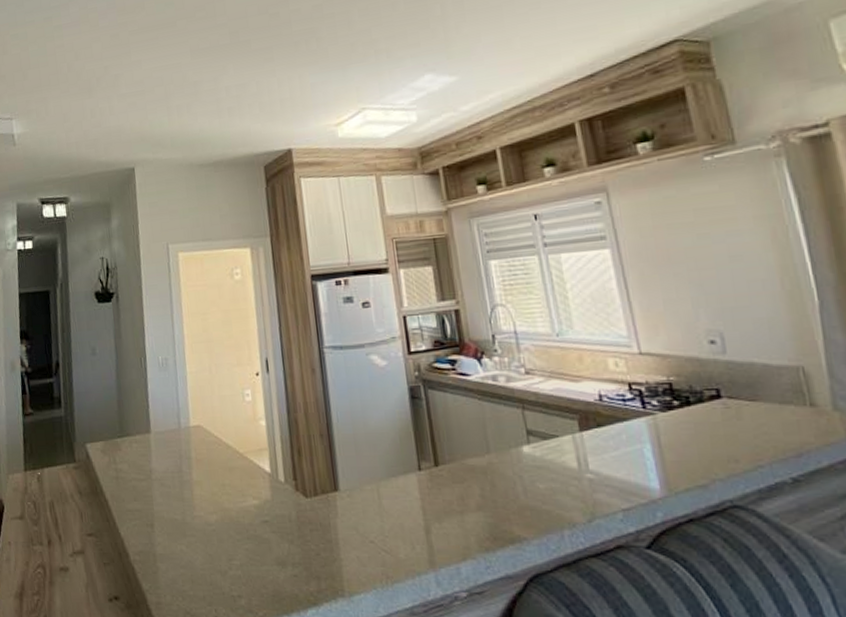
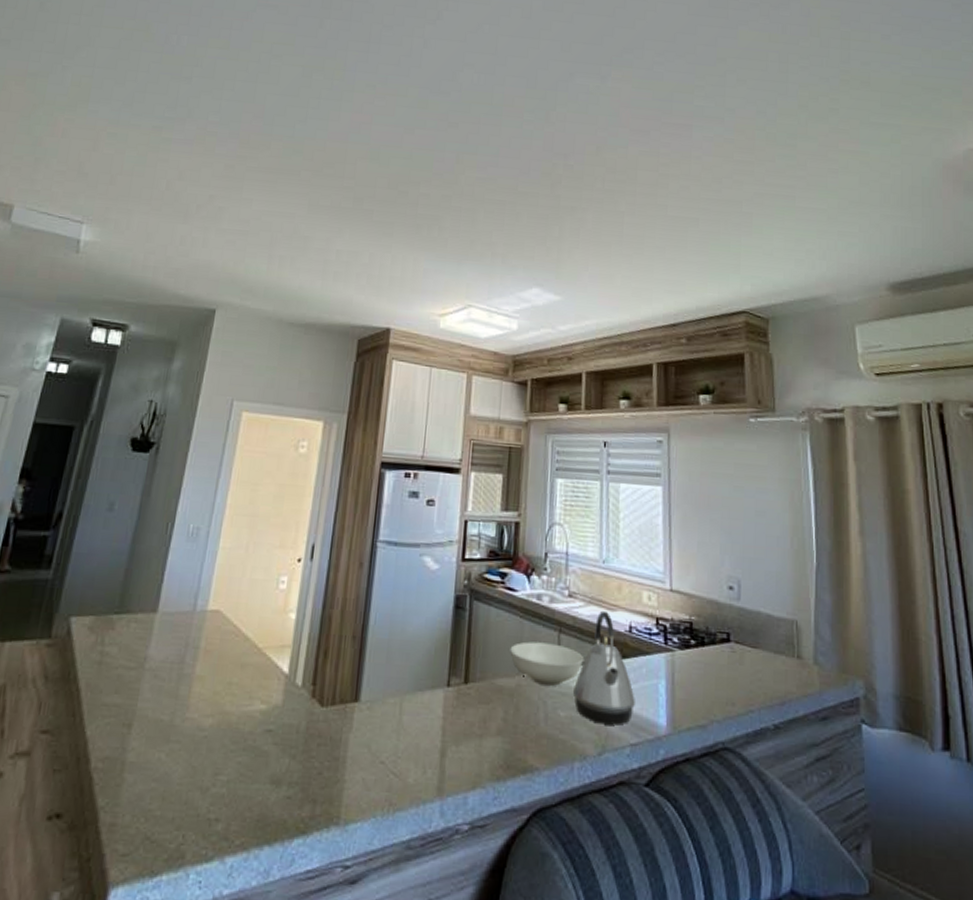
bowl: none [474,420,555,462] -> present [510,641,585,687]
kettle: none [548,383,620,493] -> present [572,610,635,725]

